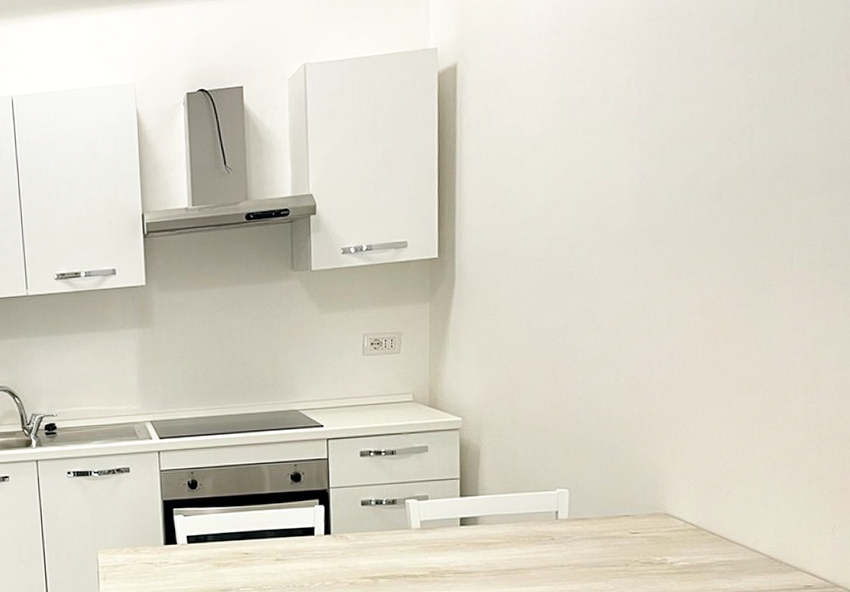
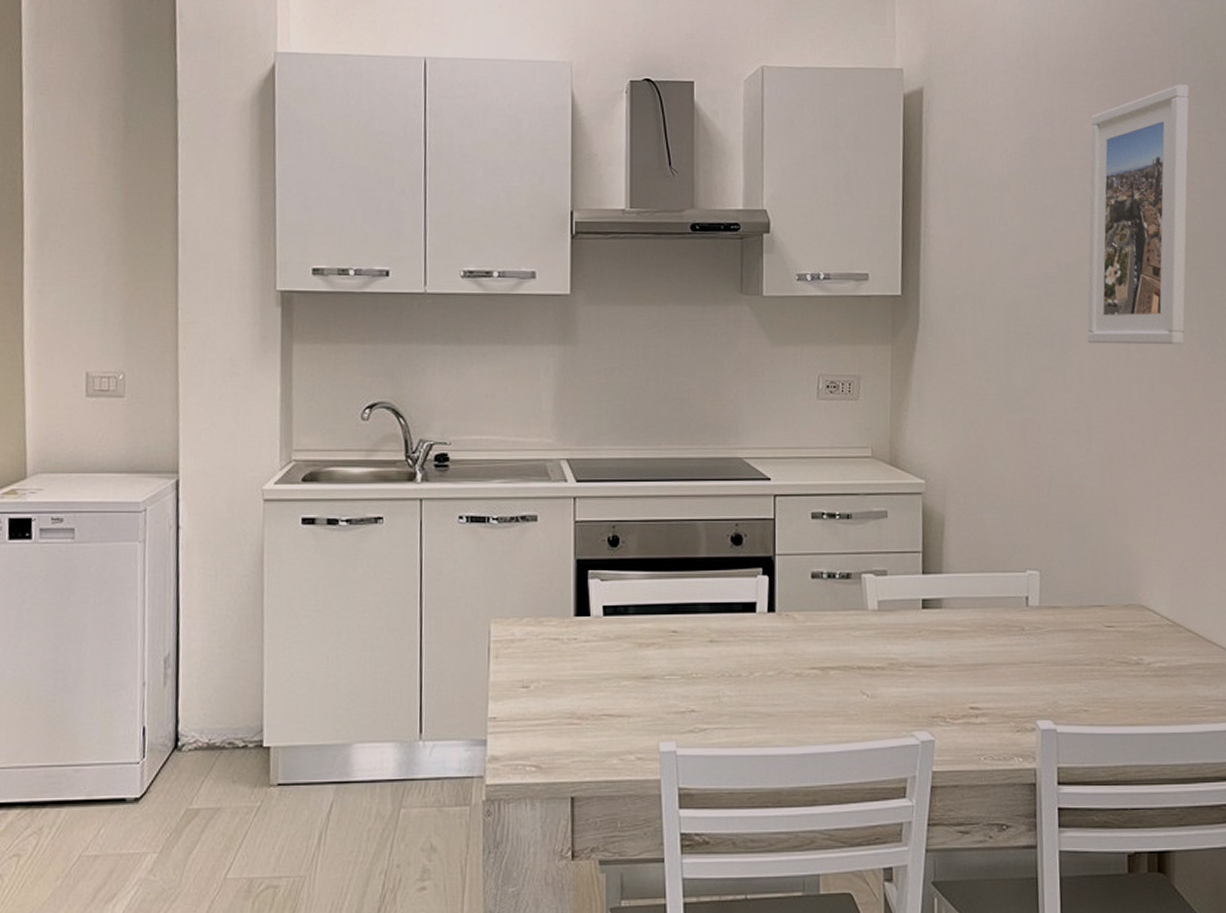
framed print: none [617,24,729,285] -> present [1087,84,1190,345]

